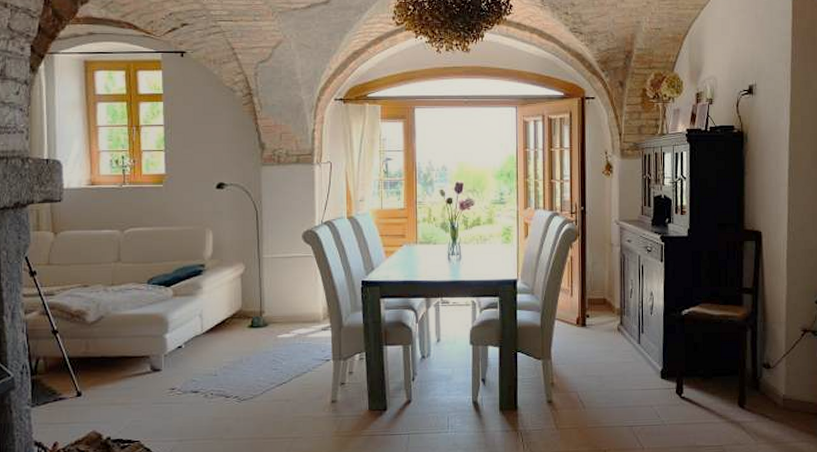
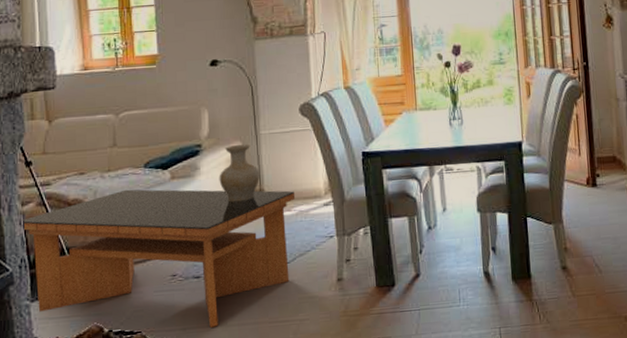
coffee table: none [23,304,295,440] -> present [20,189,296,328]
vase: none [220,266,261,322] -> present [219,144,261,202]

